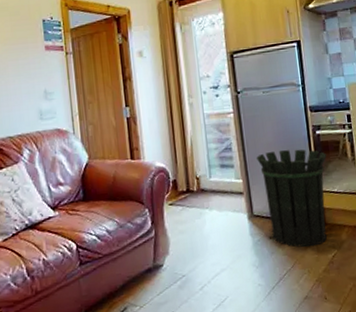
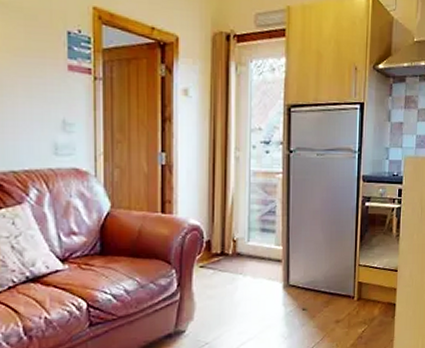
waste bin: present [256,149,327,248] -> none [300,219,372,321]

